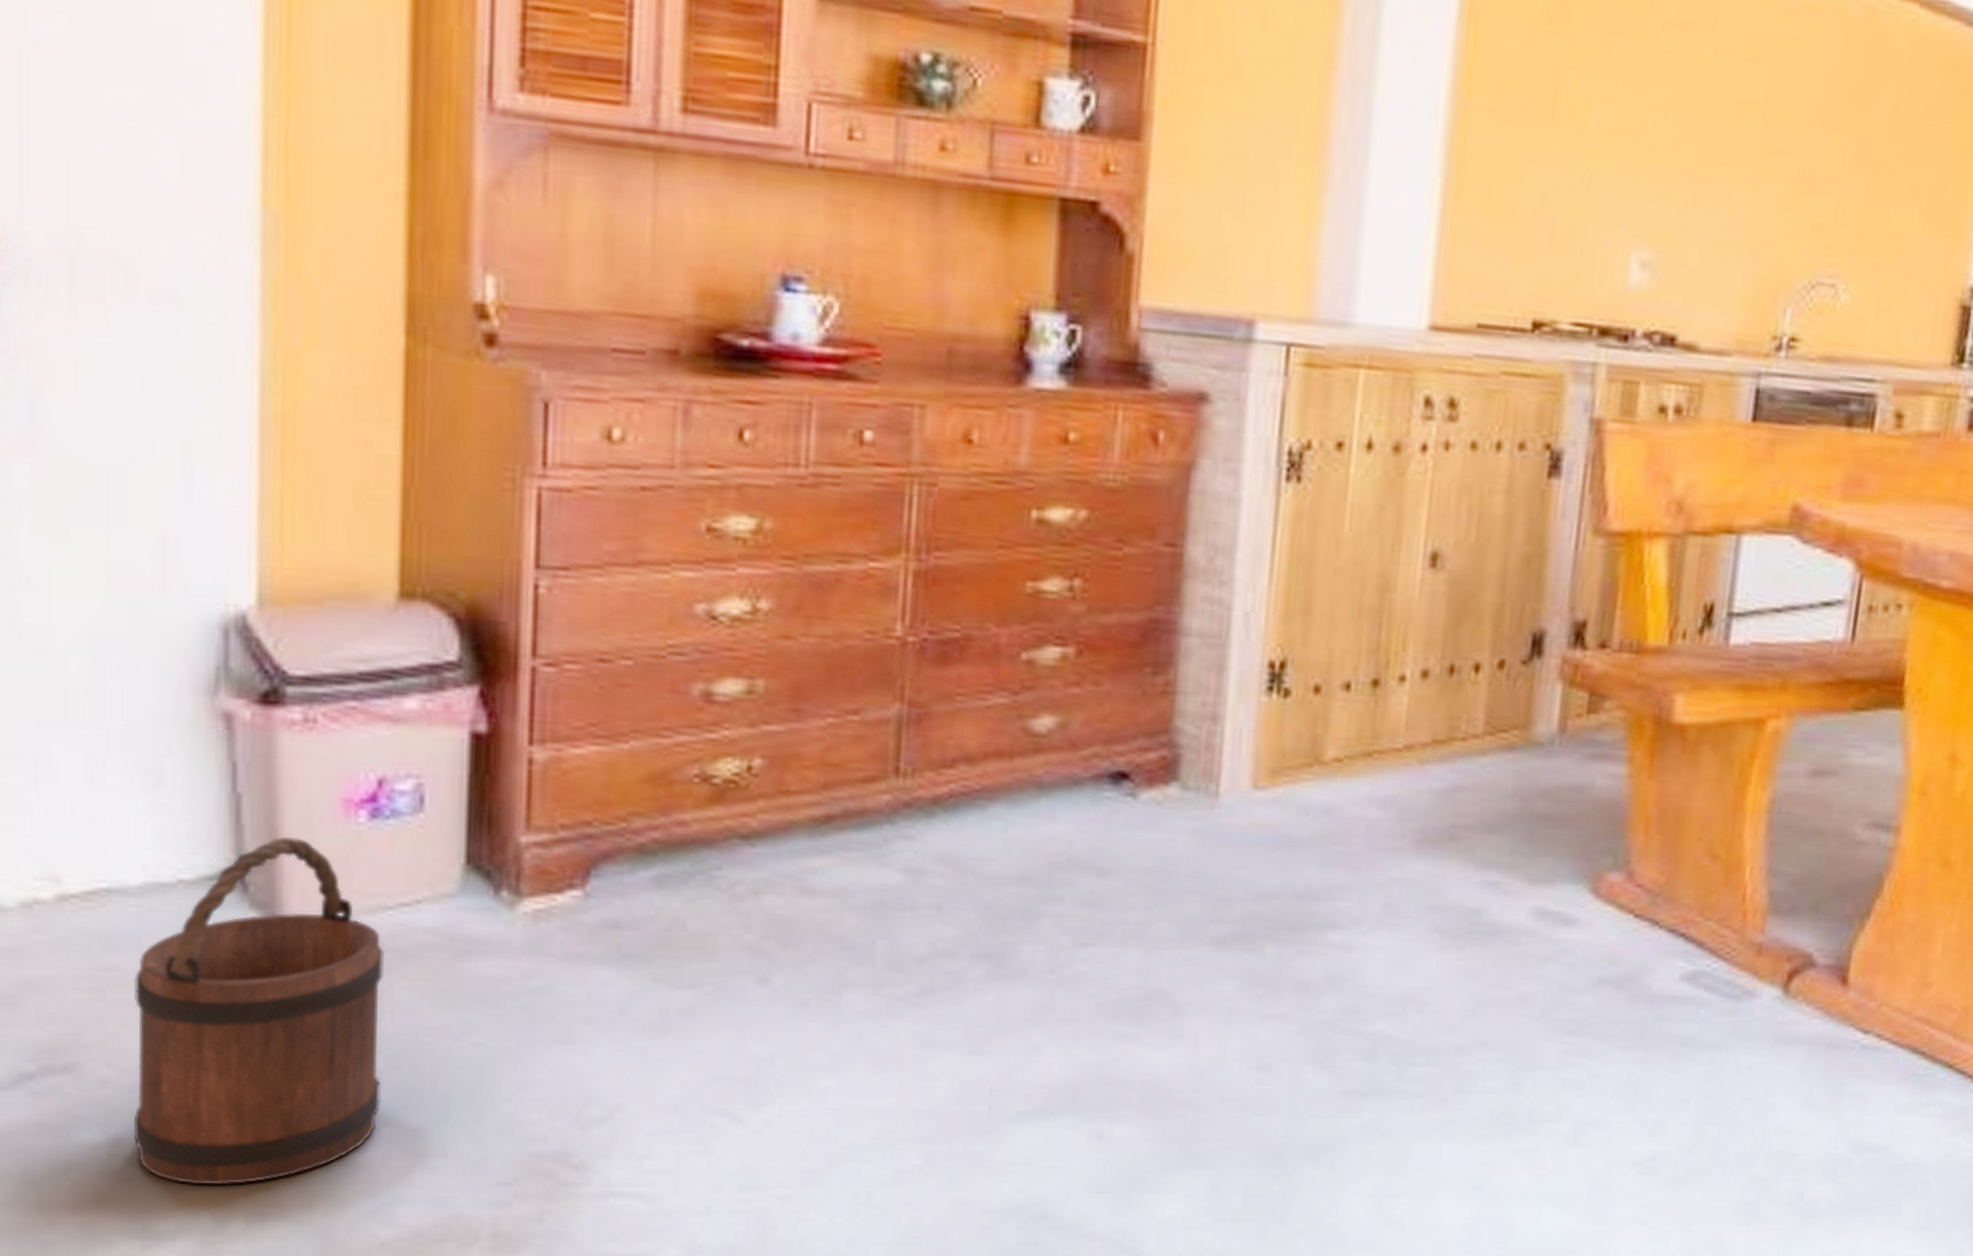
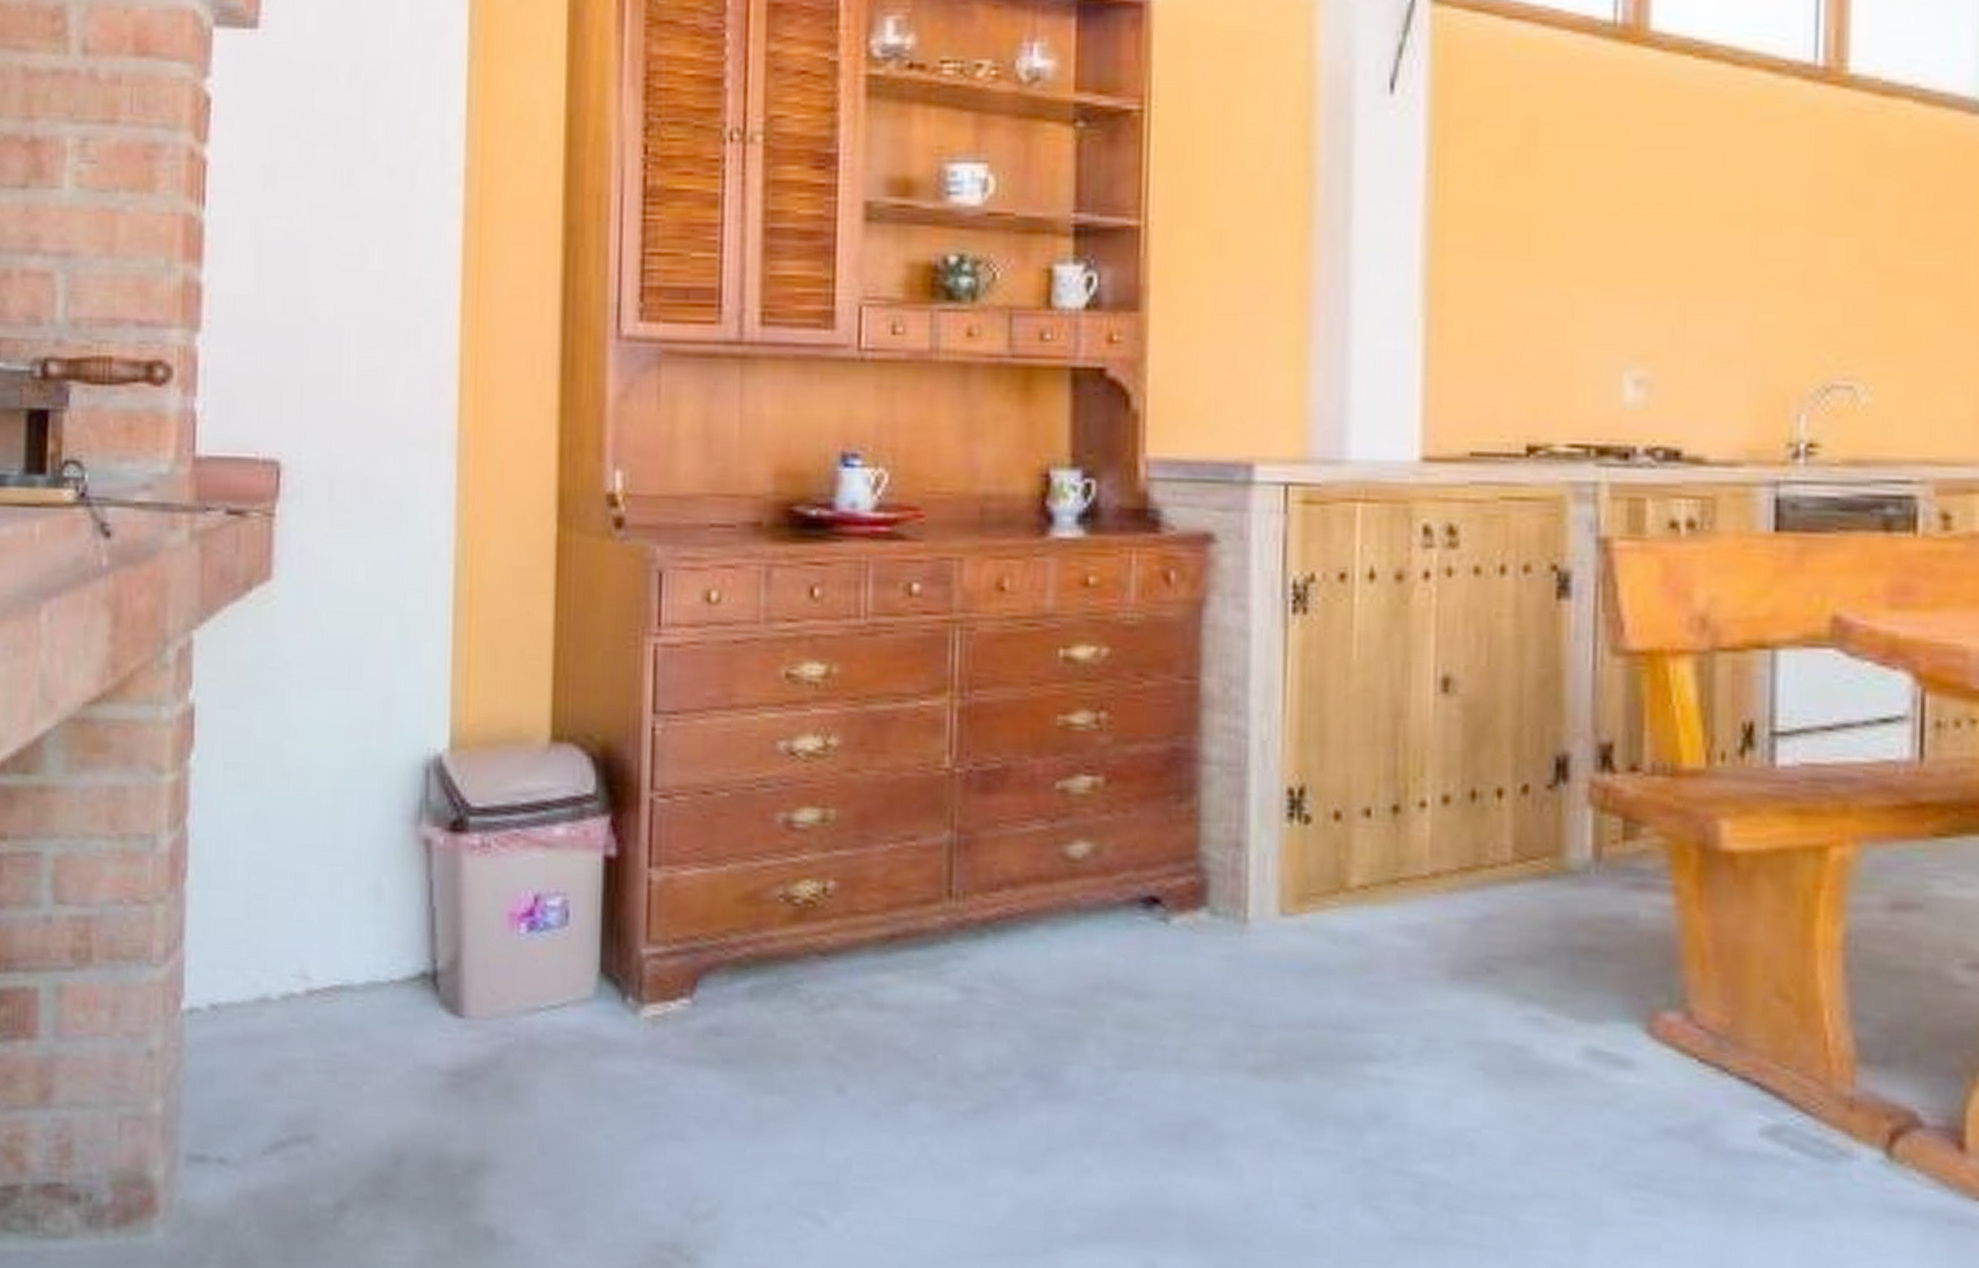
bucket: present [134,836,384,1186] -> none [354,944,538,1252]

